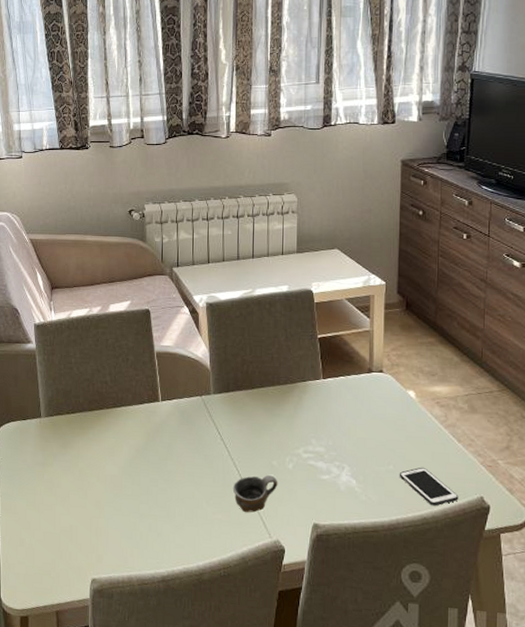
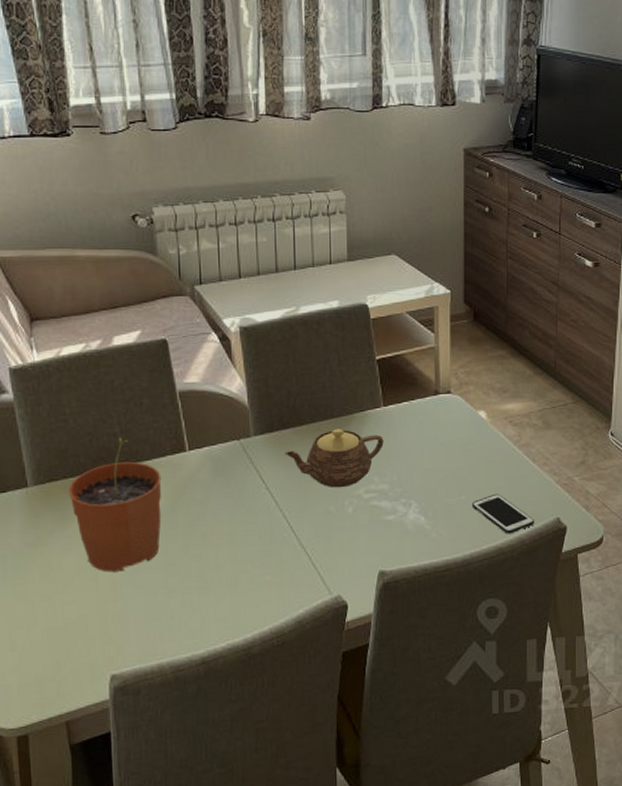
plant pot: none [70,385,139,494] -> present [68,438,162,572]
cup: present [232,475,278,513] -> none [283,523,337,570]
teapot: none [237,394,322,446] -> present [285,429,384,488]

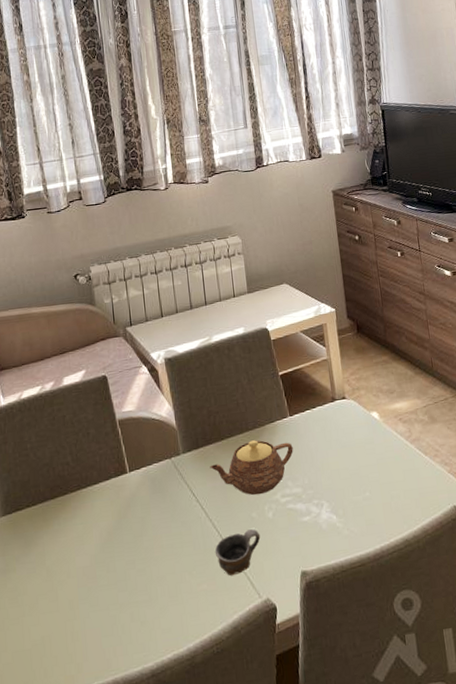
plant pot: present [68,438,162,572] -> none [31,466,110,593]
cup: none [283,523,337,570] -> present [214,529,261,577]
cell phone: present [471,493,535,534] -> none [375,487,435,526]

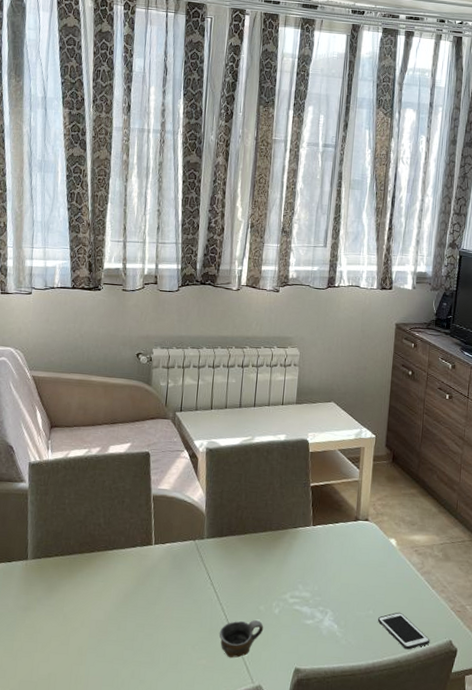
teapot: present [210,440,293,495] -> none [229,540,310,591]
cell phone: none [375,487,435,526] -> present [377,612,430,650]

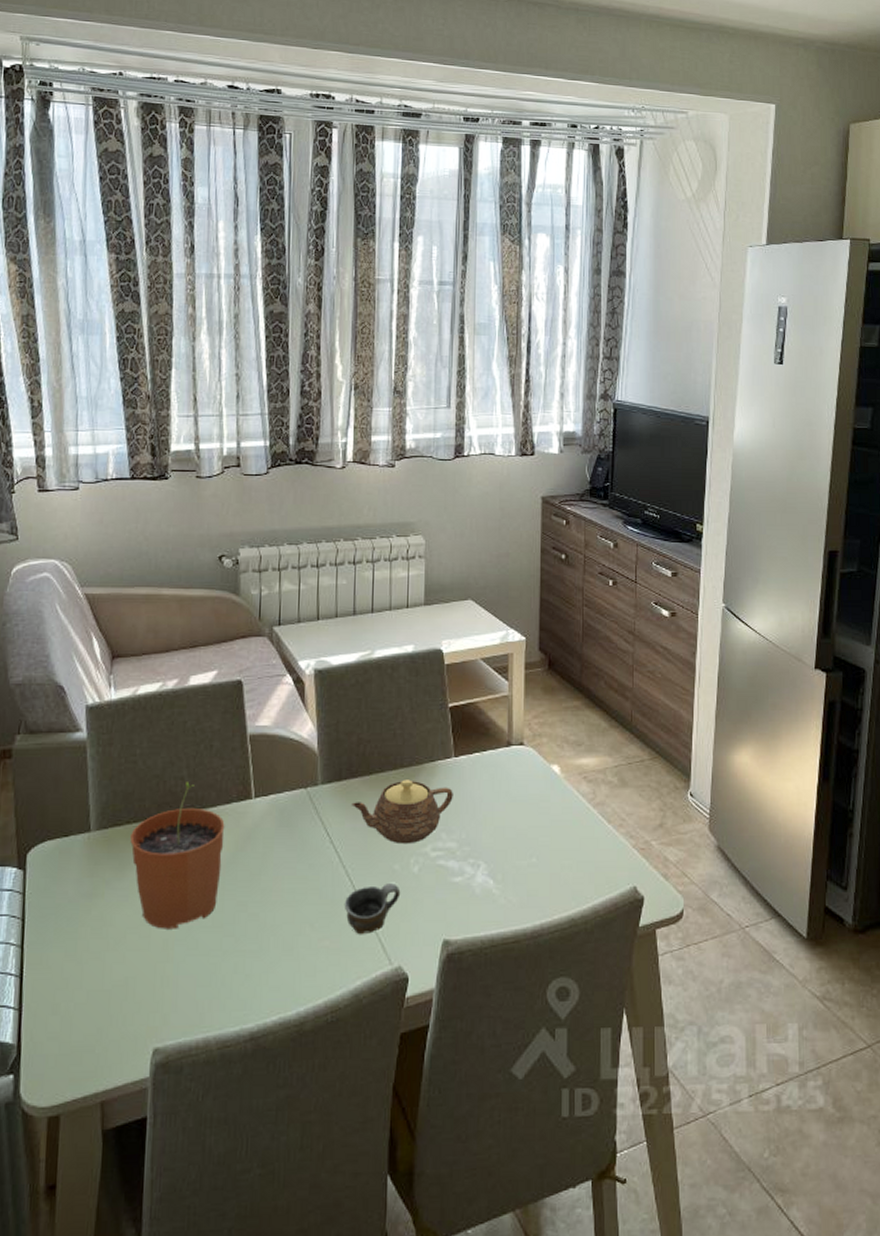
plant pot: none [57,528,130,640] -> present [130,782,225,929]
teapot: none [229,540,310,591] -> present [351,779,453,845]
cell phone: present [377,612,430,650] -> none [543,856,610,903]

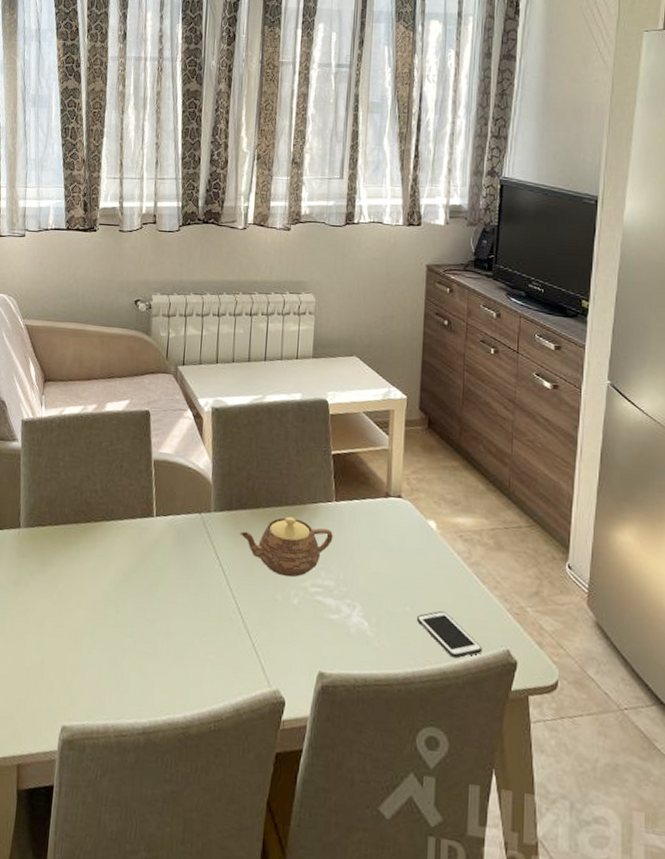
plant pot: present [130,782,225,929] -> none [51,495,130,624]
cup: present [344,883,401,935] -> none [229,610,281,655]
cell phone: none [543,856,610,903] -> present [416,610,483,659]

